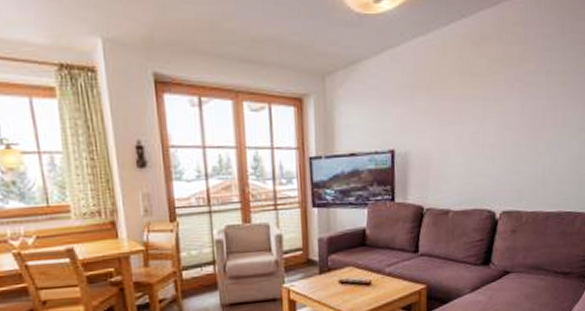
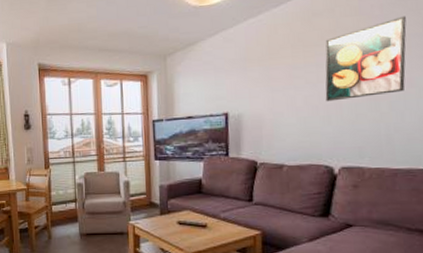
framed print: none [490,50,564,140] -> present [325,16,407,102]

